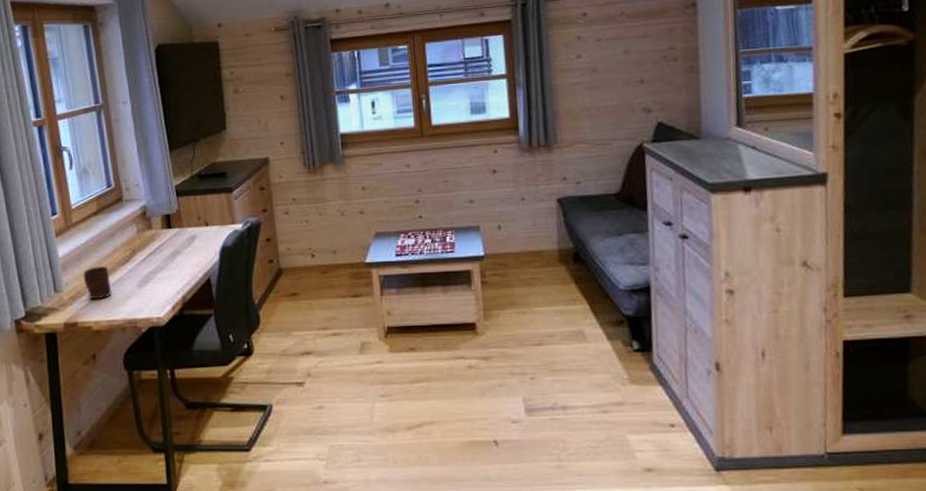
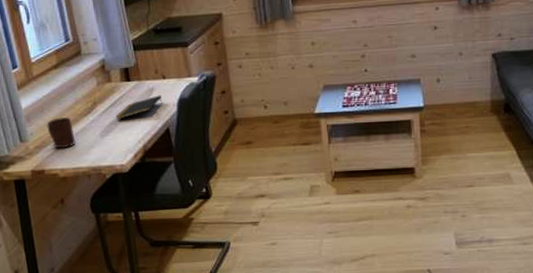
notepad: none [155,243,204,269] -> present [116,95,162,120]

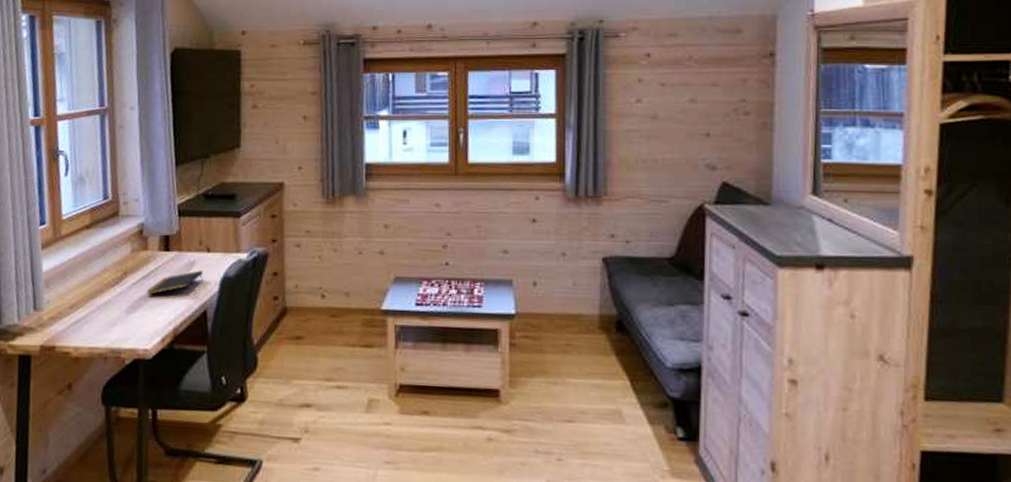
cup: present [47,116,76,149] -> none [66,285,97,323]

